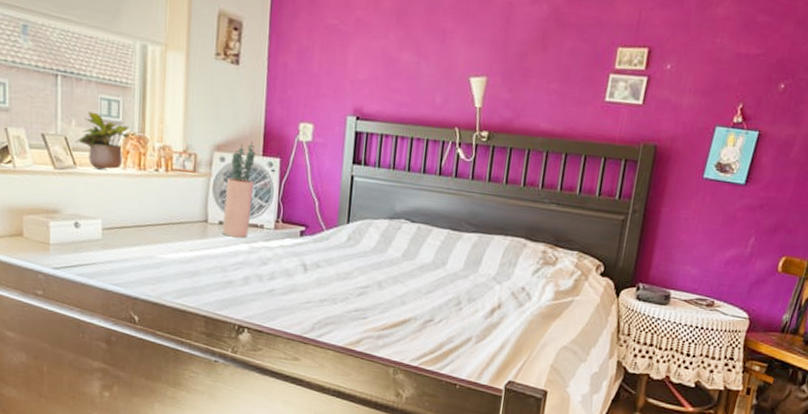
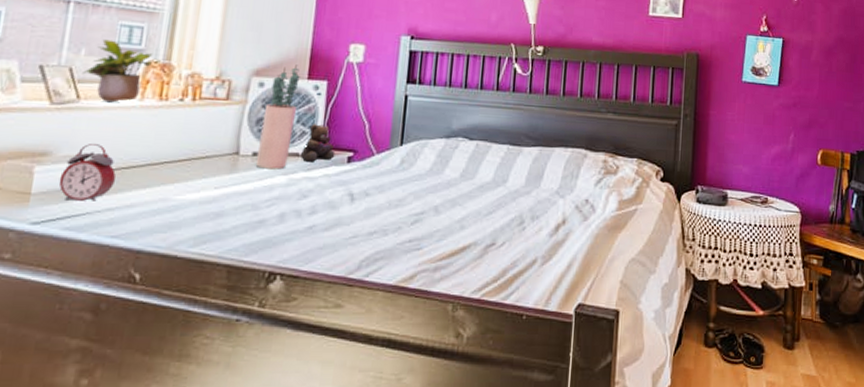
alarm clock: none [69,205,111,254] -> present [58,144,116,201]
teddy bear: none [260,198,289,235] -> present [301,124,335,164]

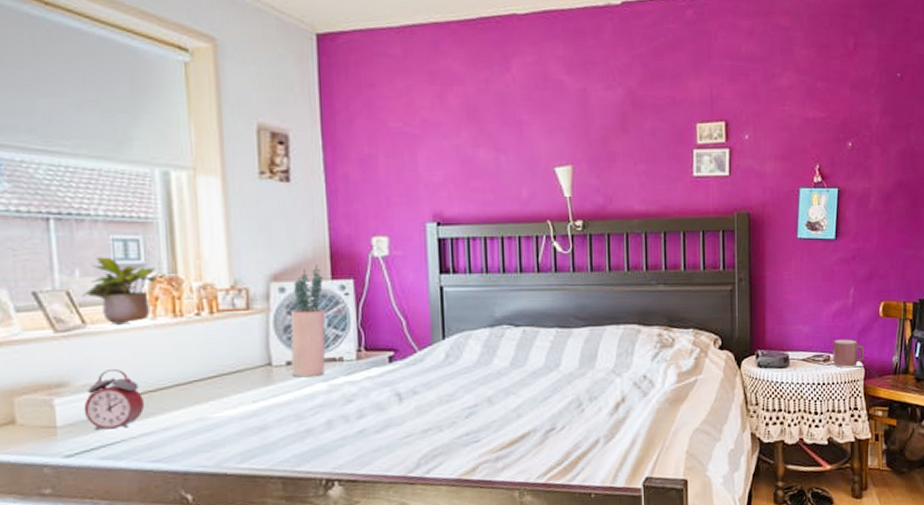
teddy bear: present [301,124,335,164] -> none [338,326,375,368]
mug: none [770,182,802,213] -> present [833,339,864,369]

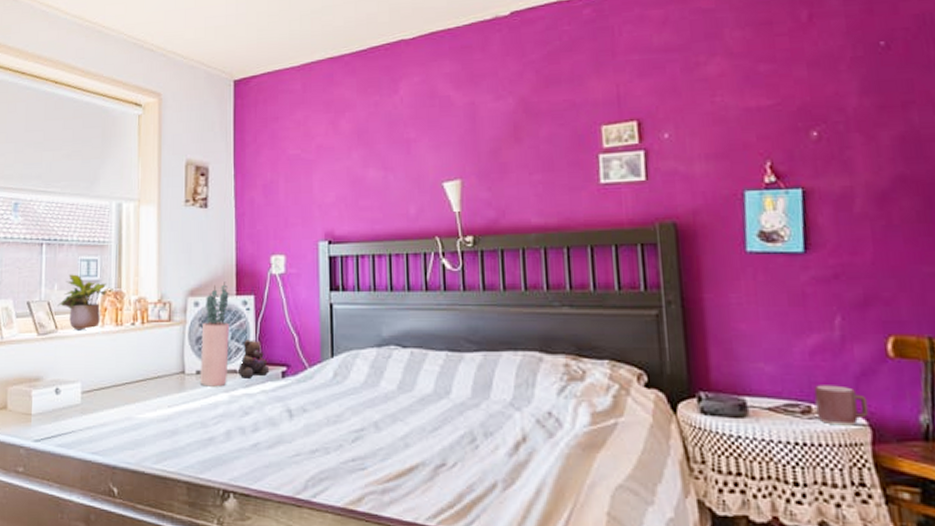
alarm clock: present [83,369,144,430] -> none [50,369,90,421]
teddy bear: none [338,326,375,368] -> present [238,340,270,380]

